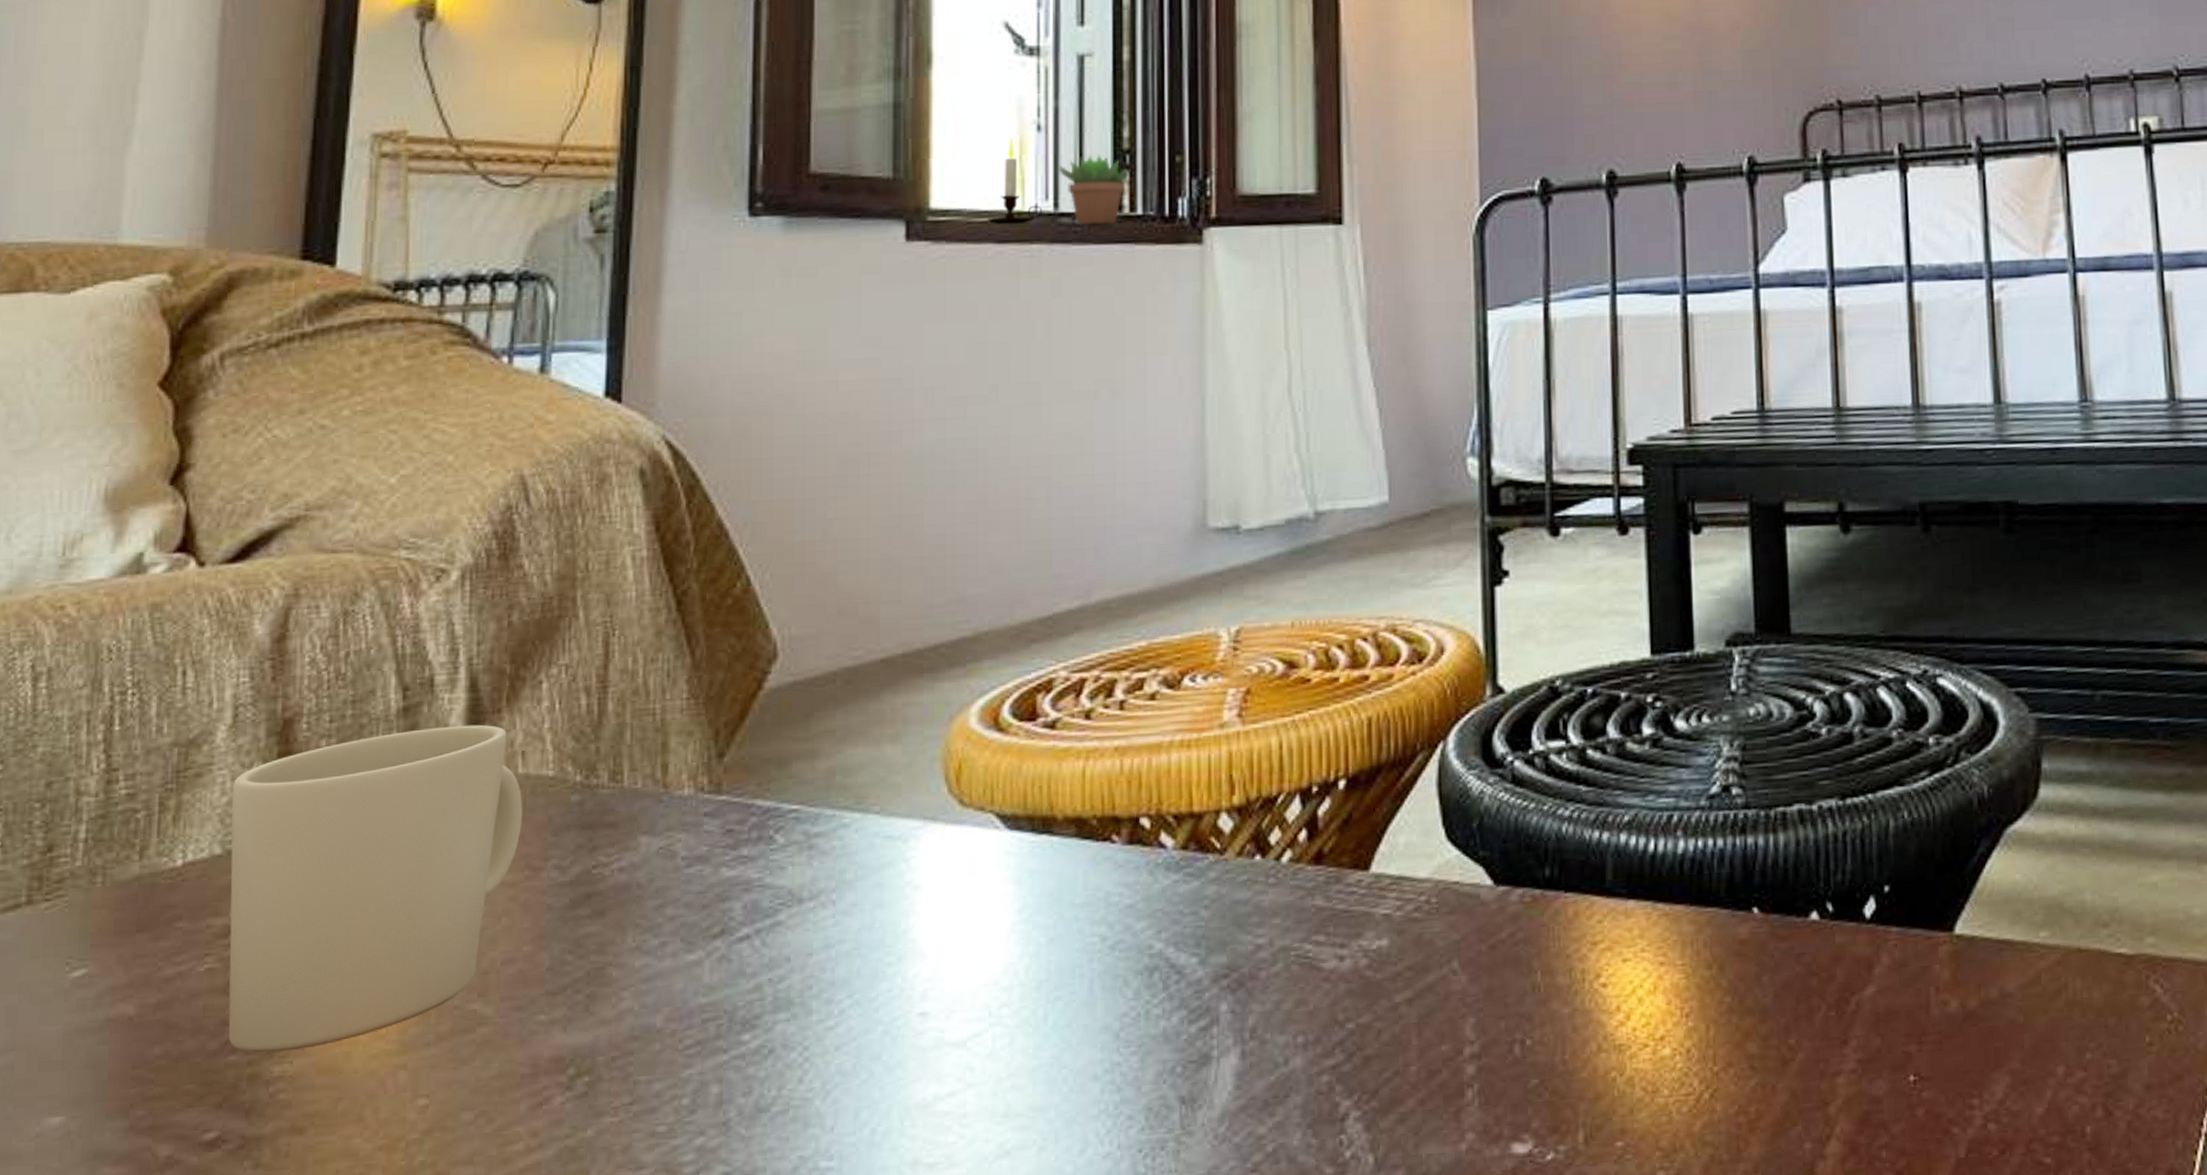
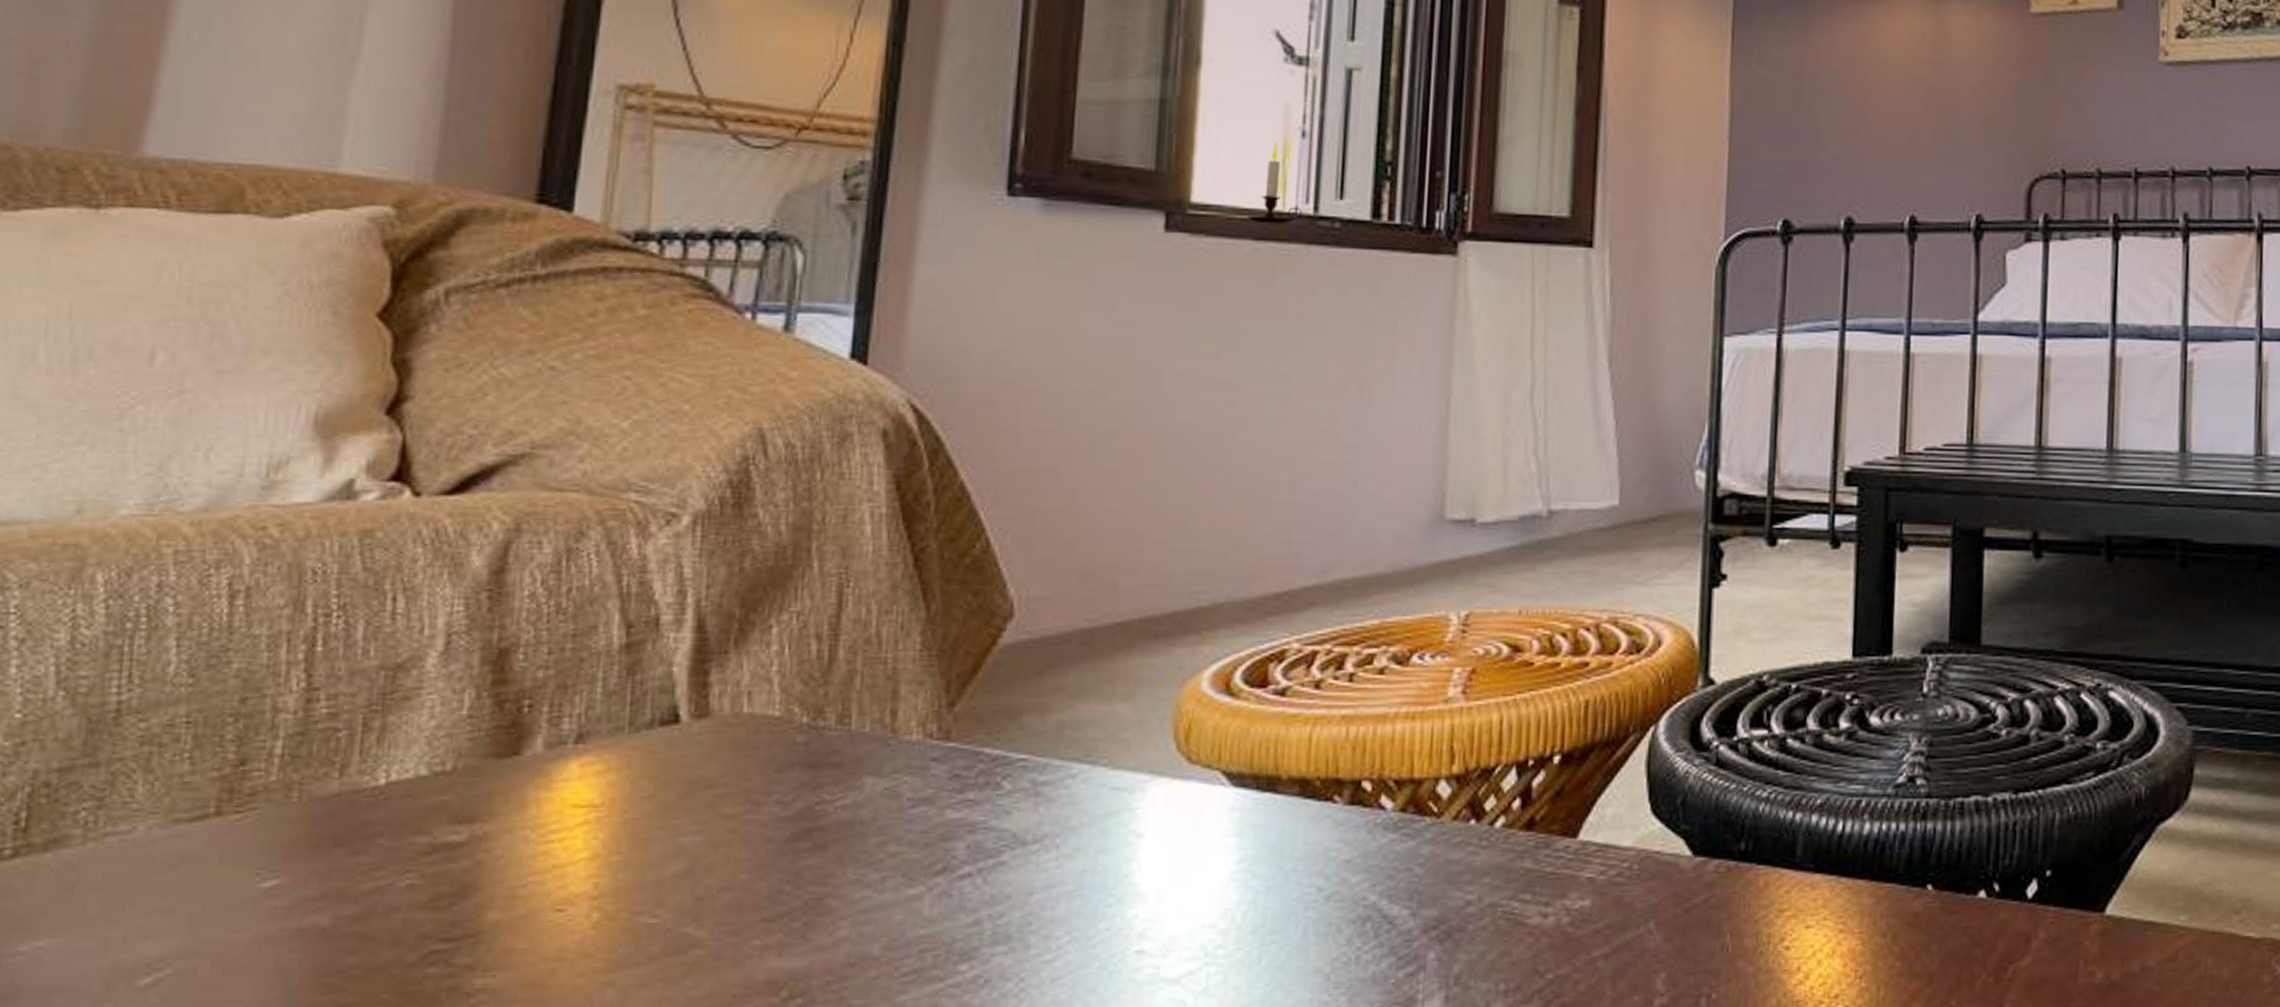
mug: present [228,724,523,1053] -> none [428,664,747,967]
succulent plant: present [1059,154,1129,227] -> none [1321,163,1390,232]

